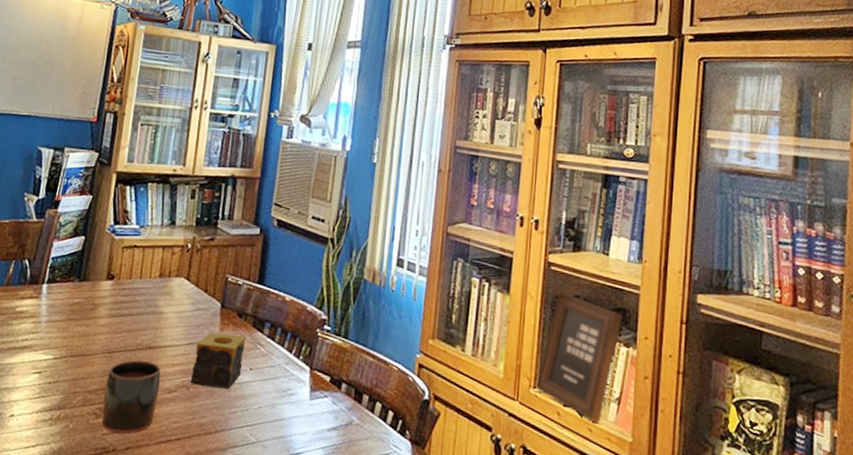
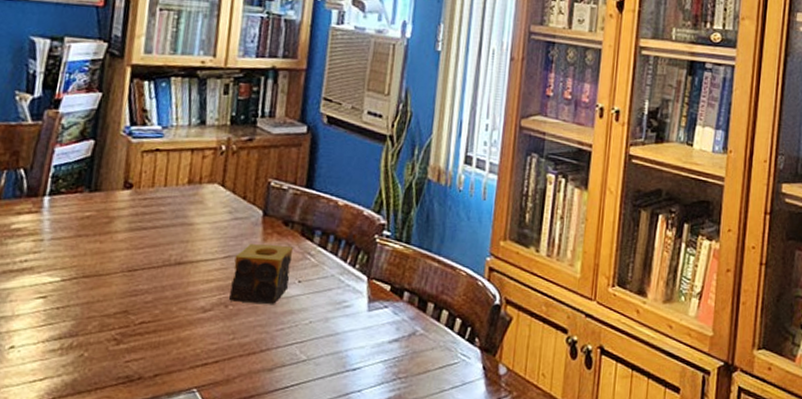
mug: present [102,360,161,434] -> none [123,278,194,359]
picture frame: present [536,292,623,422] -> none [614,186,706,318]

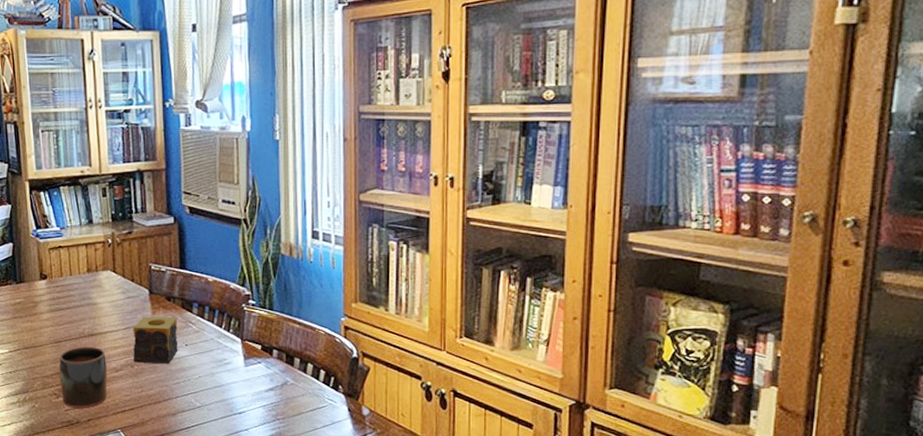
mug: none [123,278,194,359] -> present [59,347,108,408]

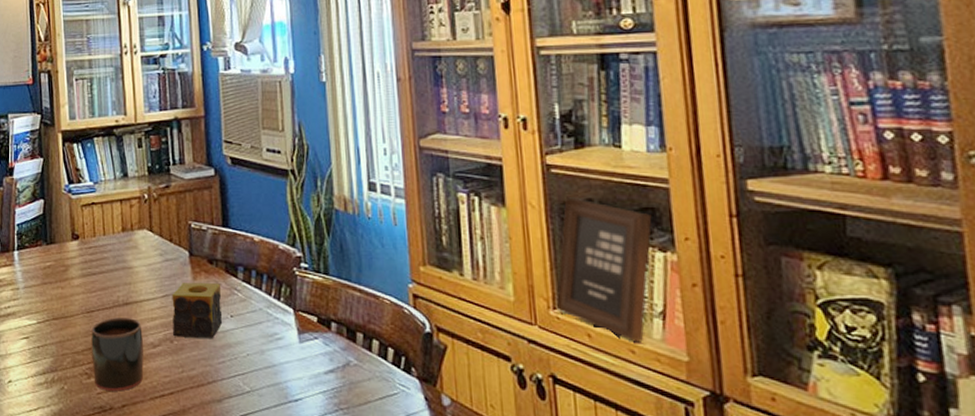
picture frame: none [462,246,549,363] -> present [556,197,652,341]

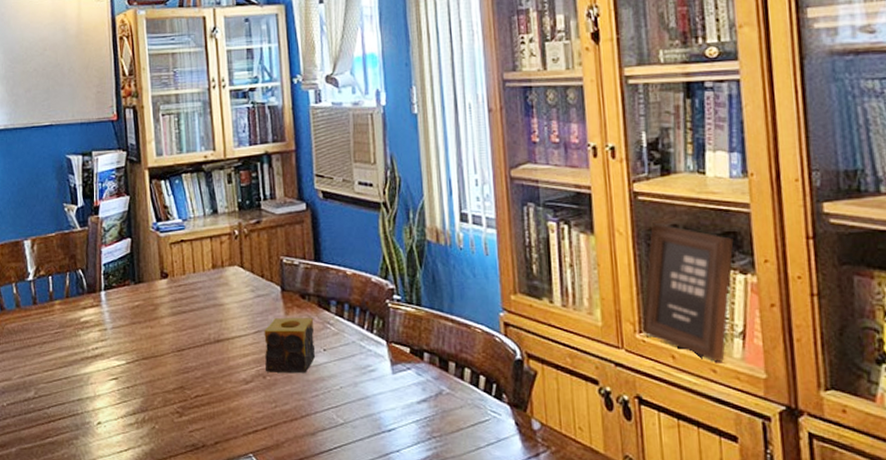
mug: present [91,317,144,391] -> none [182,355,237,429]

